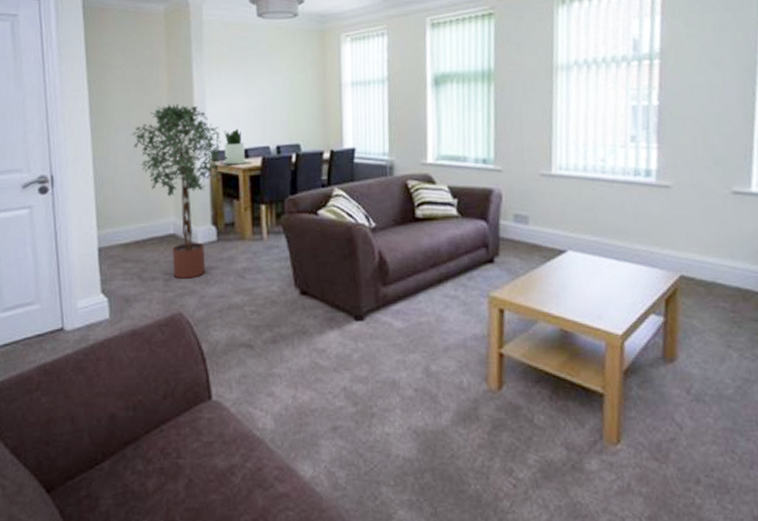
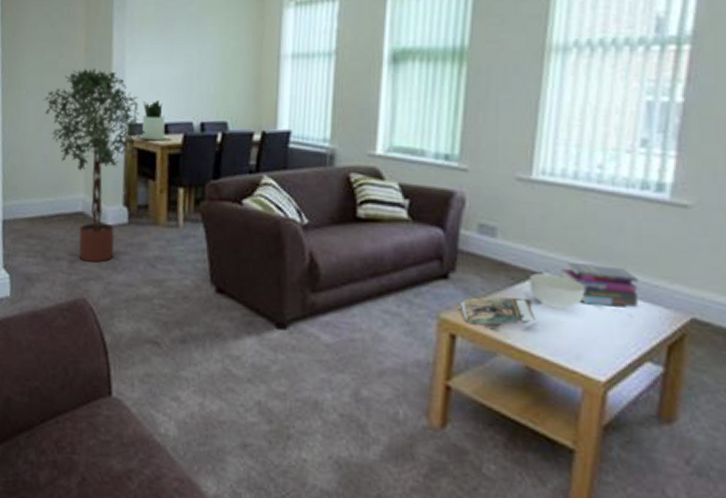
magazine: none [504,272,565,300] -> present [459,297,536,329]
bowl: none [557,250,600,280] -> present [529,272,585,311]
books: none [580,239,640,273] -> present [560,263,639,308]

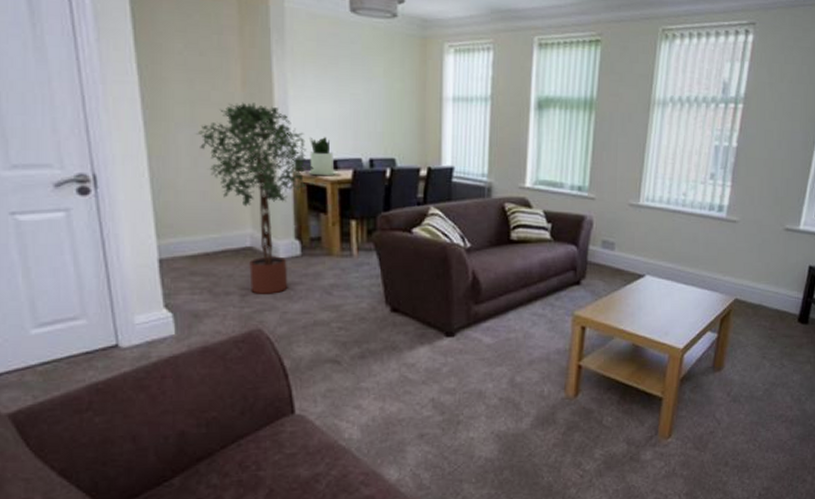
magazine: present [459,297,536,329] -> none [588,294,640,319]
bowl: present [529,272,585,311] -> none [636,275,672,301]
books: present [560,263,639,308] -> none [656,266,706,295]

